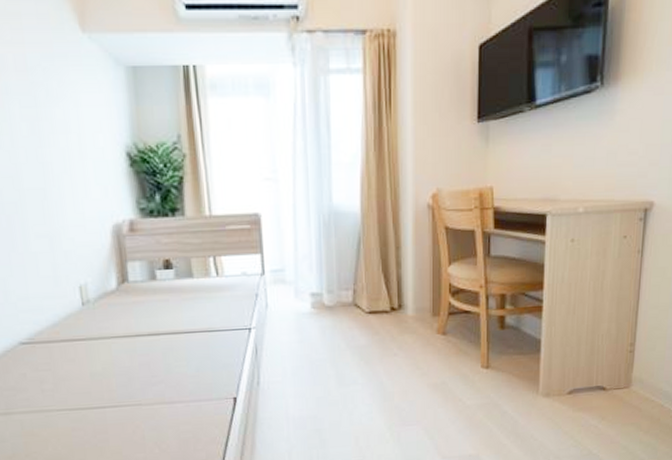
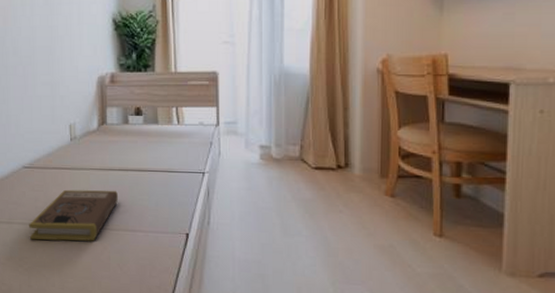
book: none [34,359,150,430] -> present [29,189,118,241]

